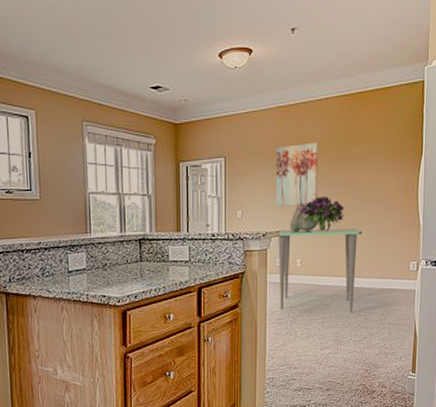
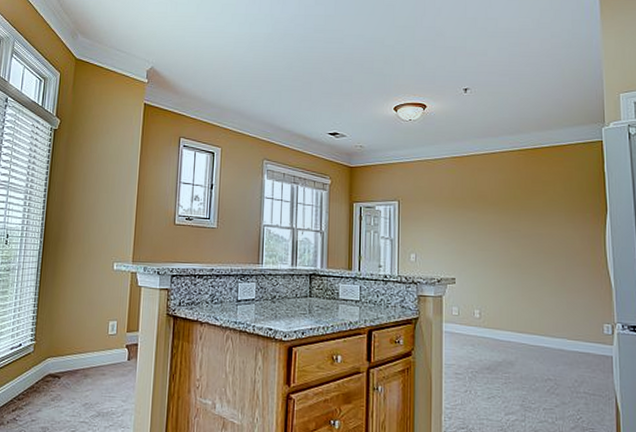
wall art: present [275,142,319,206] -> none [450,192,495,254]
dining table: present [277,228,362,313] -> none [453,277,546,375]
ceramic pot: present [290,203,319,232] -> none [466,251,498,281]
bouquet: present [299,195,345,232] -> none [476,245,525,283]

